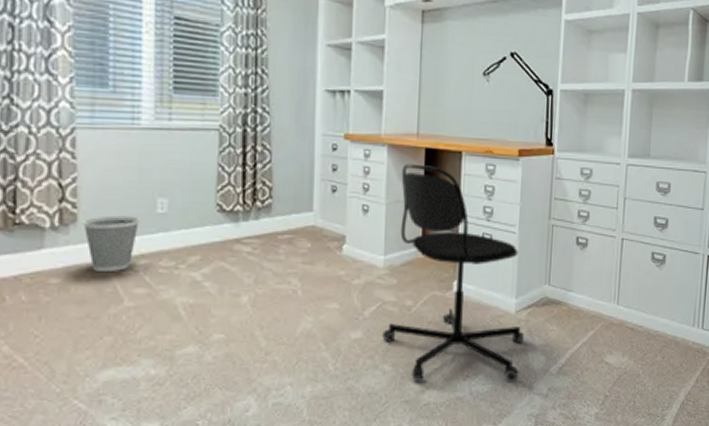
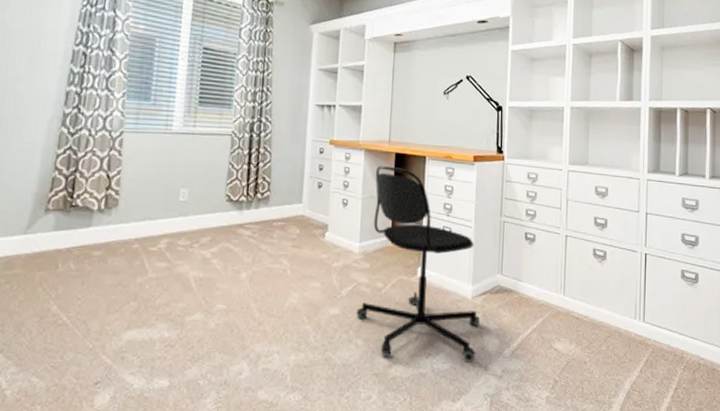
wastebasket: present [83,215,141,273] -> none [122,201,167,249]

